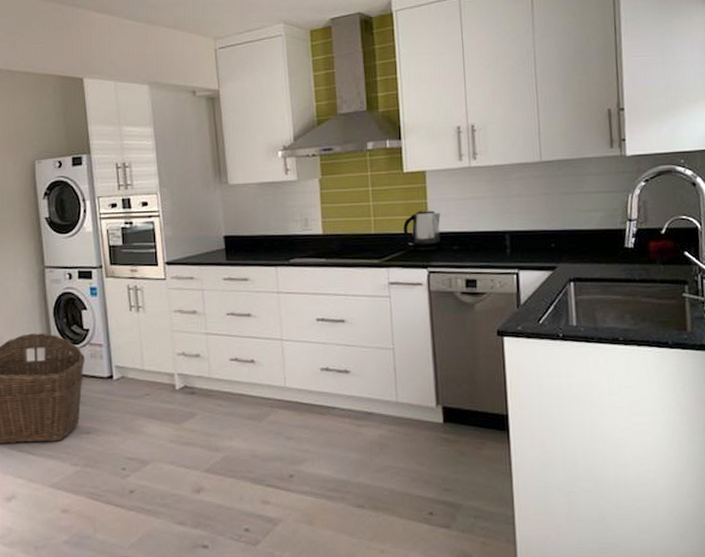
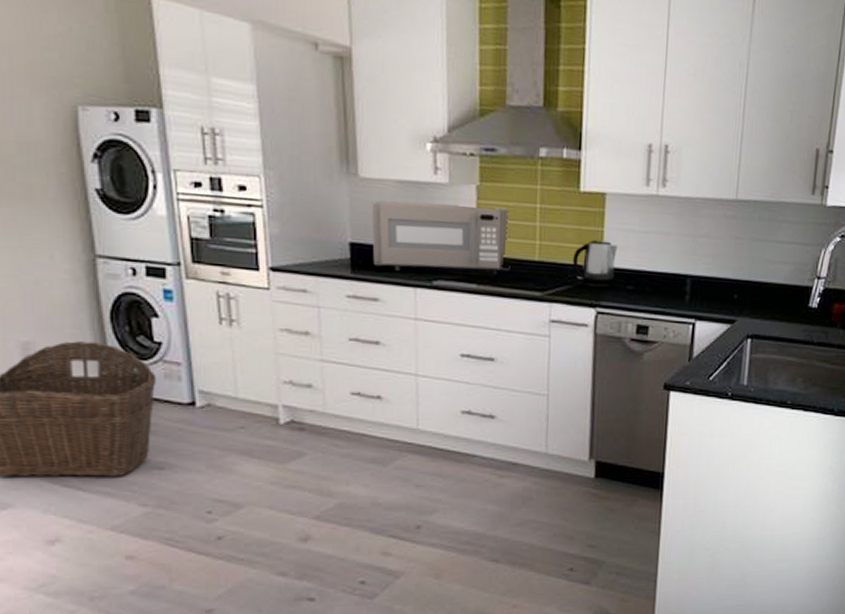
microwave: none [239,193,352,254] -> present [371,200,511,275]

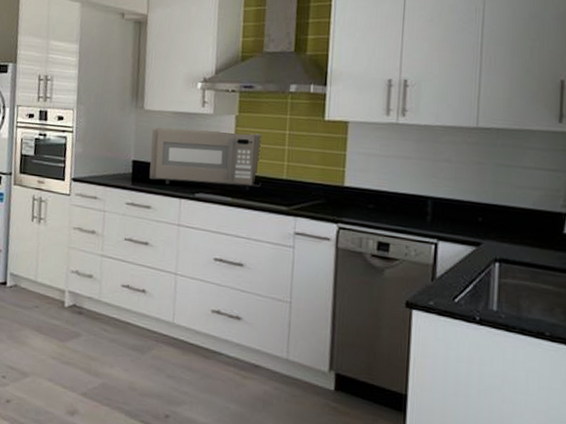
kettle: present [573,239,618,289] -> none [317,161,359,207]

